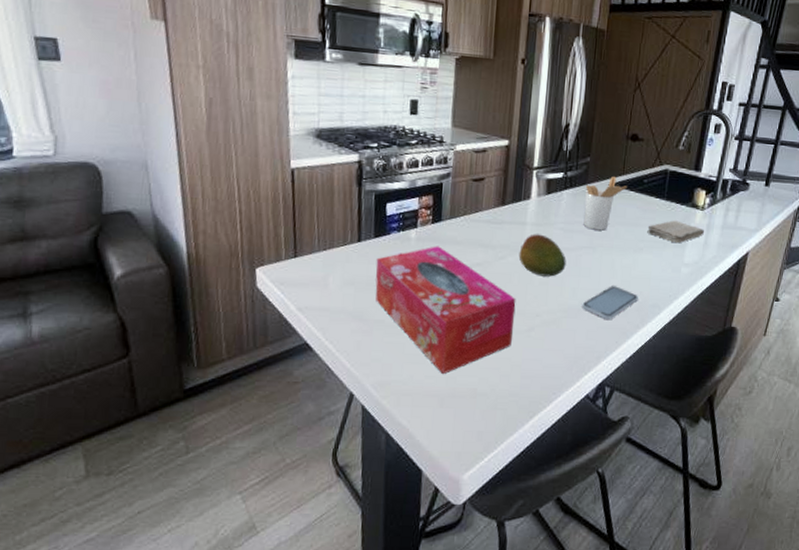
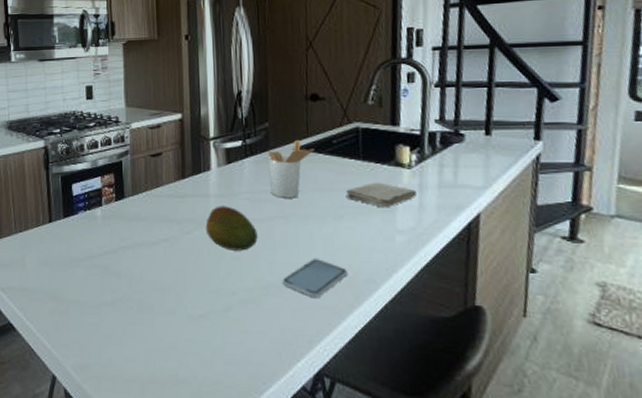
tissue box: present [375,246,516,375] -> none [67,223,209,358]

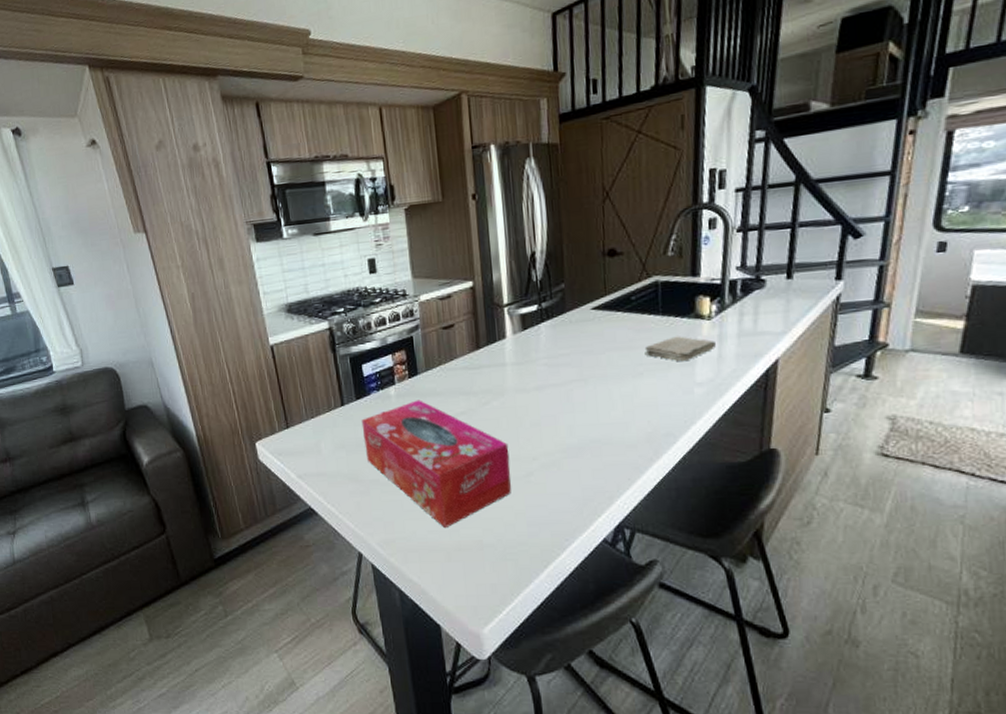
tissue box: none [67,223,209,358] -> present [361,400,511,529]
fruit: present [205,206,258,251] -> none [503,373,557,418]
utensil holder: present [267,140,314,198] -> none [564,299,612,361]
smartphone: present [282,259,348,297] -> none [582,418,647,455]

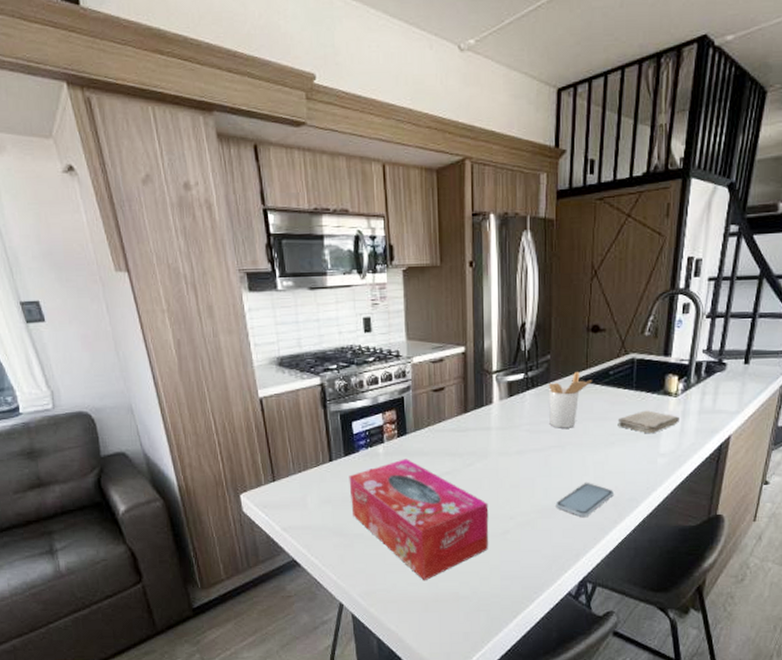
utensil holder: none [564,299,612,361] -> present [548,372,592,428]
smartphone: none [582,418,647,455] -> present [556,483,614,517]

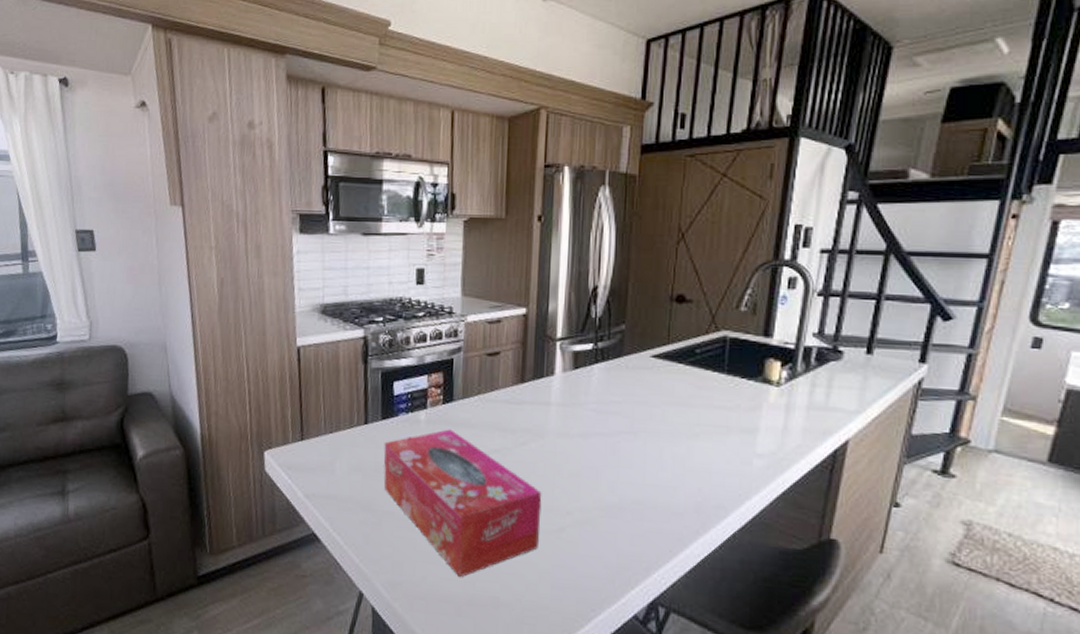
utensil holder: present [548,372,592,428] -> none [620,347,674,412]
smartphone: present [556,483,614,517] -> none [623,480,696,522]
washcloth: present [617,410,680,434] -> none [704,399,783,429]

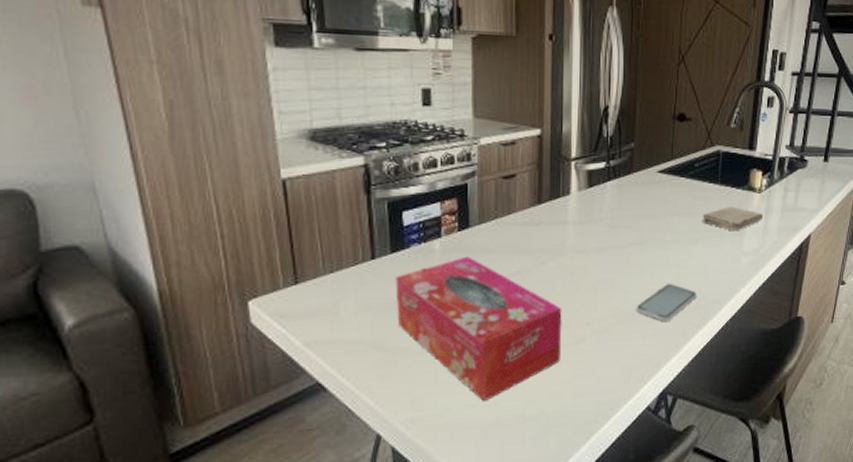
smartphone: none [623,480,696,522] -> present [636,284,697,321]
washcloth: none [704,399,783,429] -> present [702,206,764,231]

